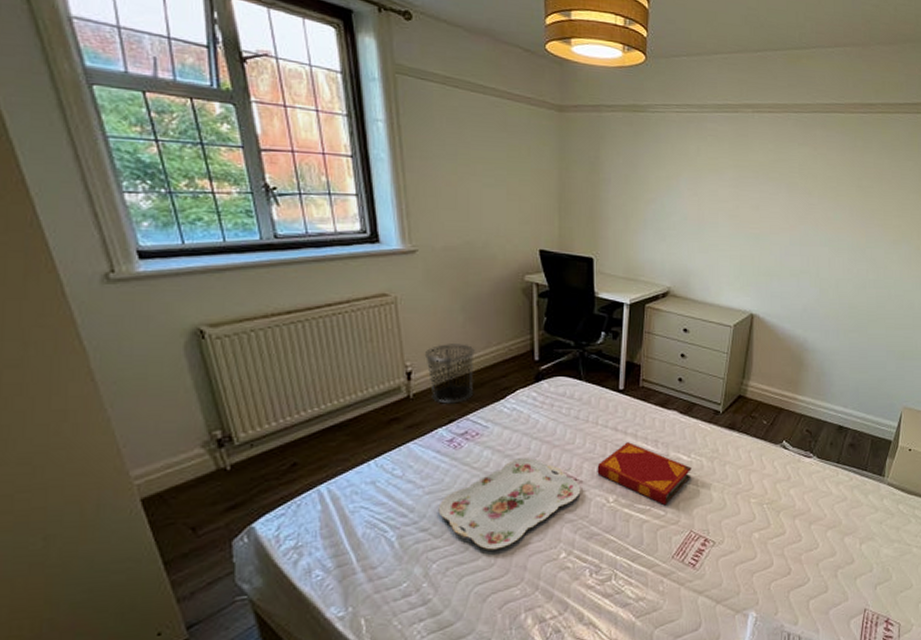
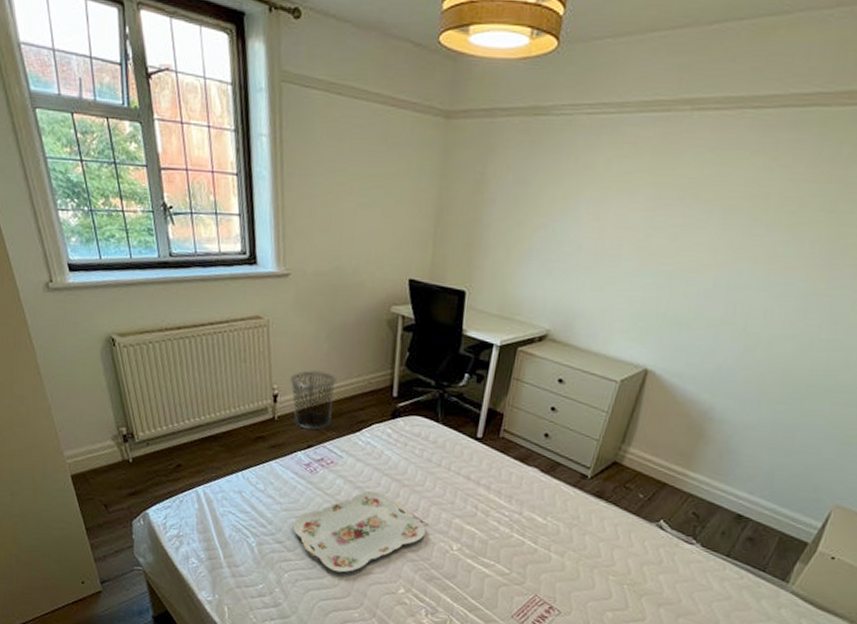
hardback book: present [597,442,692,506] -> none [443,493,546,564]

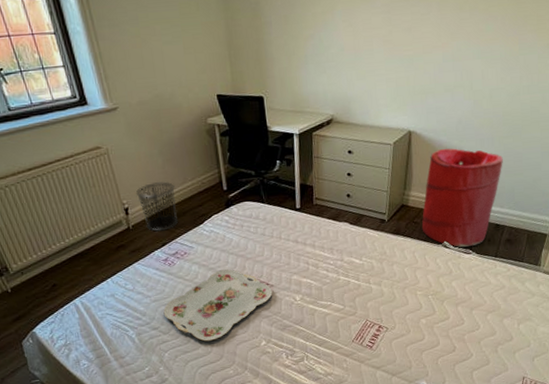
laundry hamper: none [633,401,768,535] -> present [421,148,503,247]

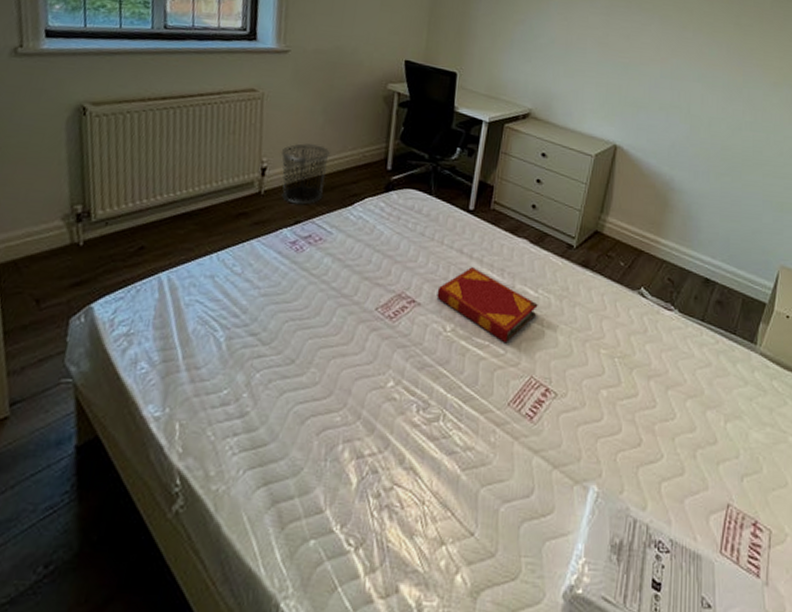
serving tray: present [163,269,273,342] -> none [270,270,418,367]
hardback book: none [284,251,364,301] -> present [436,267,538,344]
laundry hamper: present [421,148,503,247] -> none [616,173,719,301]

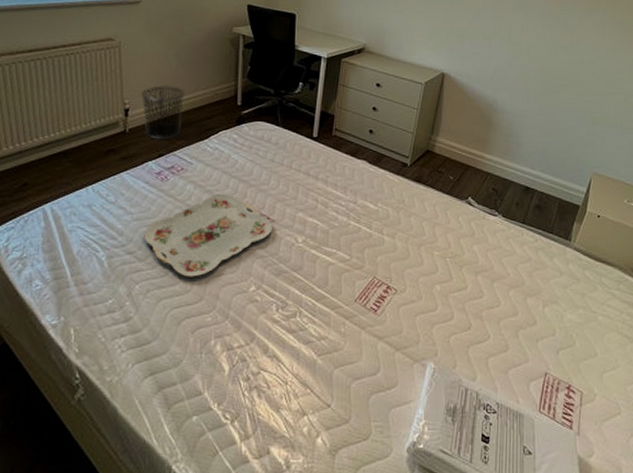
serving tray: none [270,270,418,367] -> present [143,194,273,277]
hardback book: present [436,267,538,344] -> none [288,187,378,251]

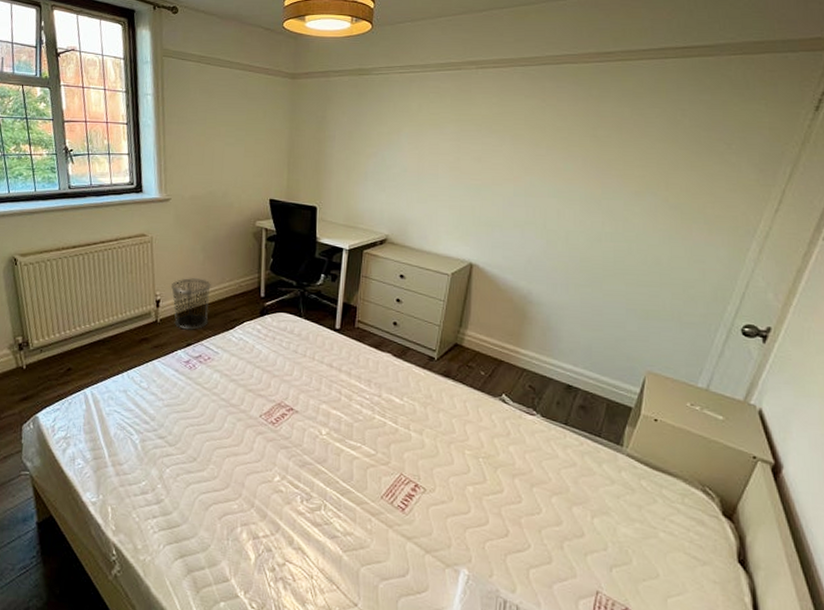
serving tray: present [143,194,273,277] -> none [173,383,296,464]

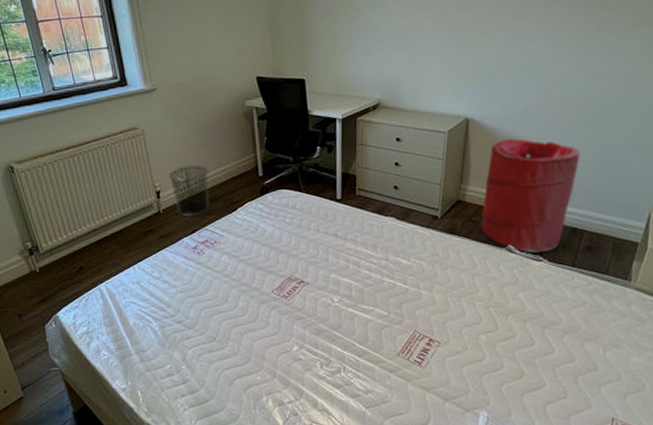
laundry hamper: none [476,288,579,406] -> present [481,138,580,252]

